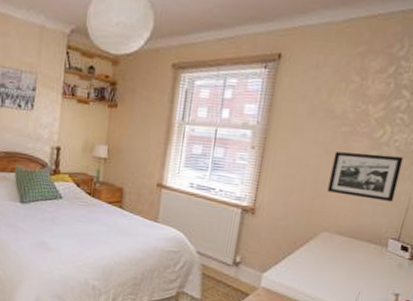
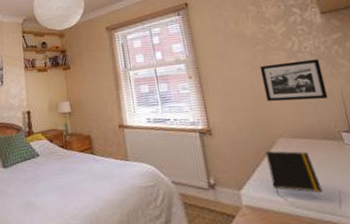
notepad: none [297,242,346,291] -> present [266,151,323,195]

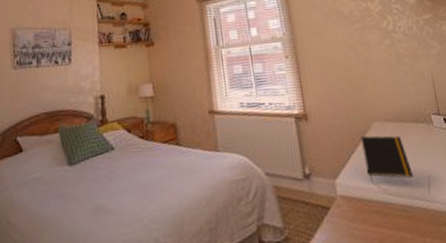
picture frame: present [260,59,328,102] -> none [356,39,420,84]

